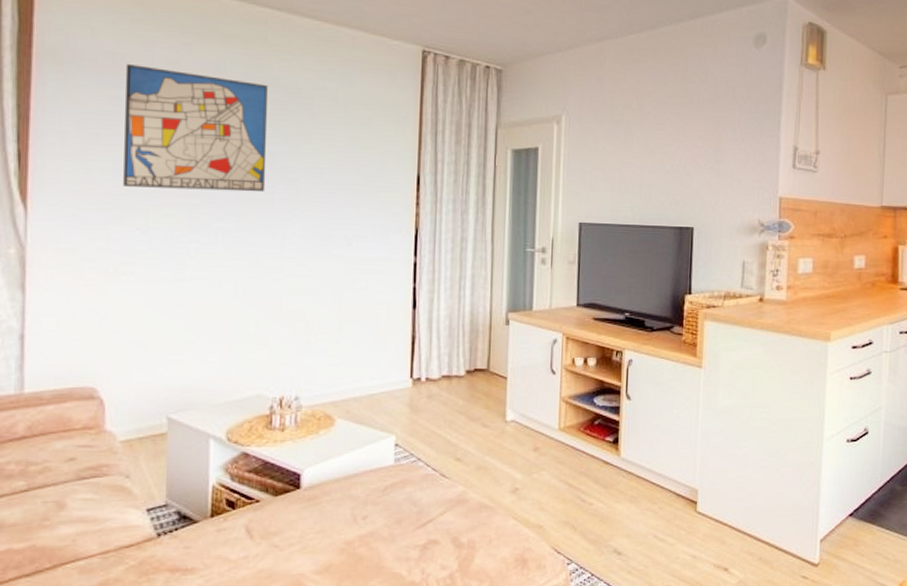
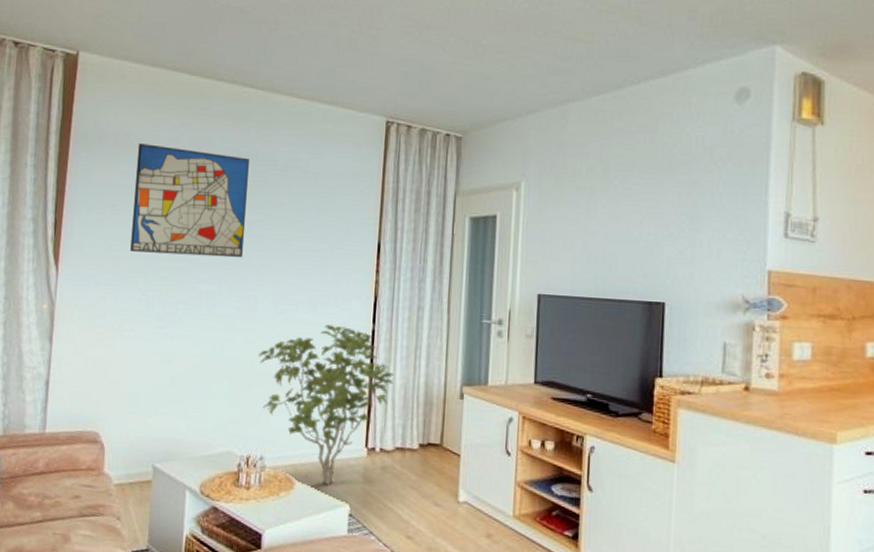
shrub: none [289,259,439,418] -> present [259,324,394,485]

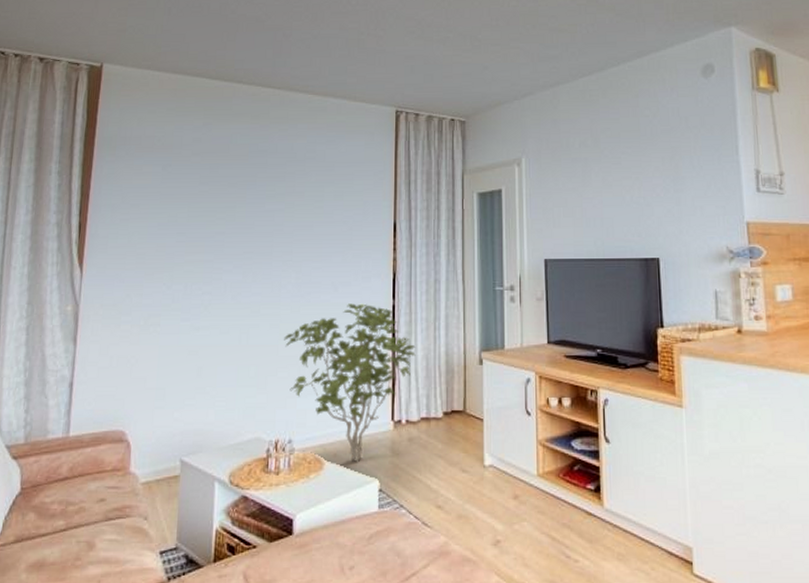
wall art: present [130,143,249,258] -> none [155,145,269,248]

